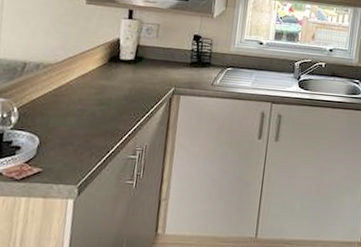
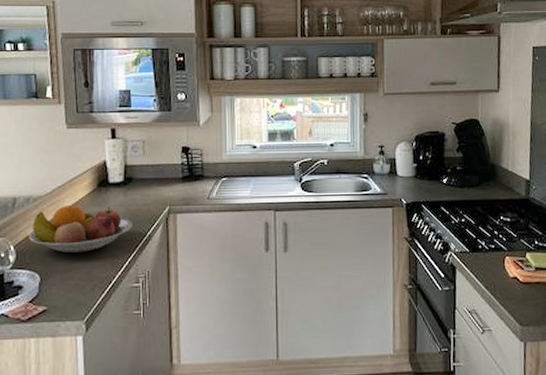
fruit bowl: none [33,75,137,122] -> present [28,204,132,254]

